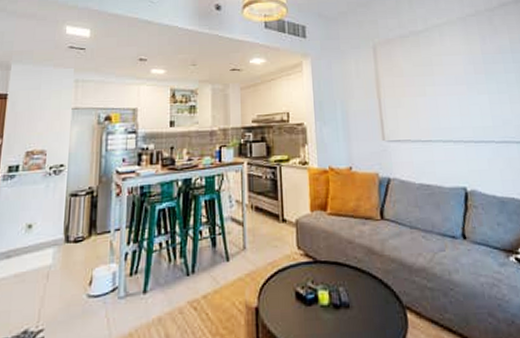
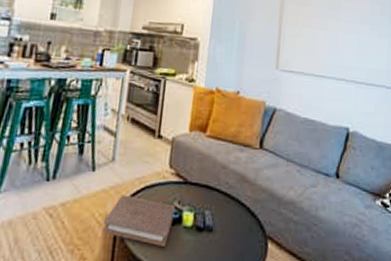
book: none [244,280,310,328] -> present [102,194,175,246]

